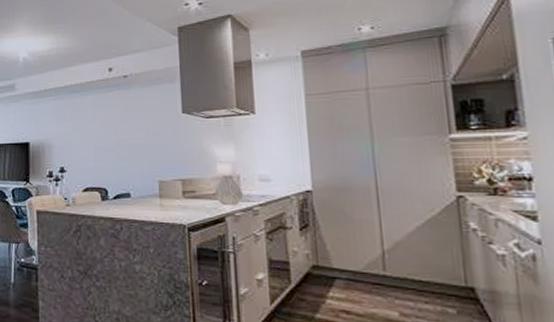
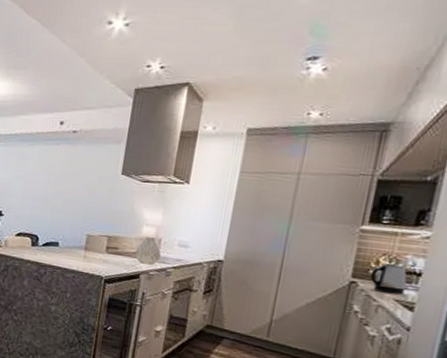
kettle: none [476,172,520,204] -> present [370,263,407,295]

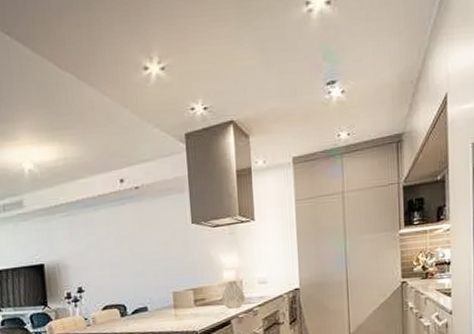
kettle: present [370,263,407,295] -> none [415,258,442,286]

